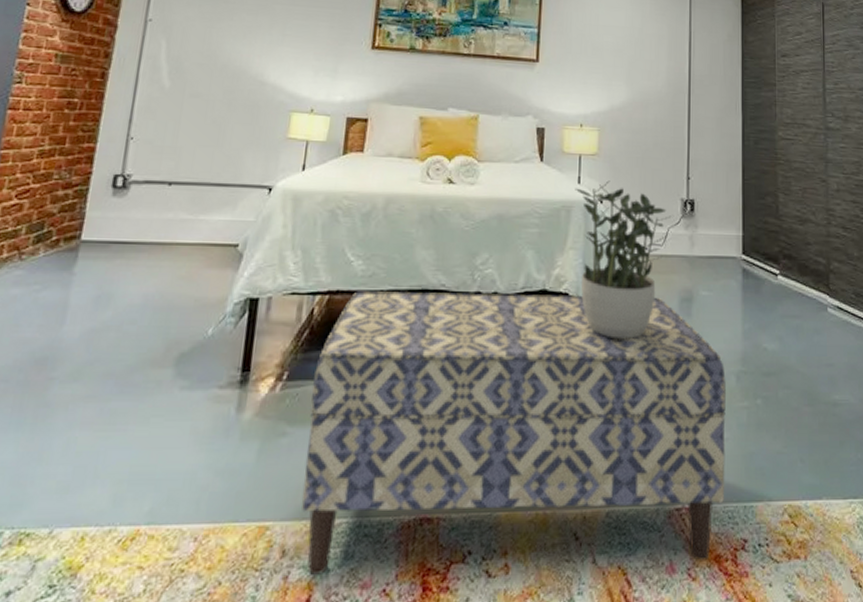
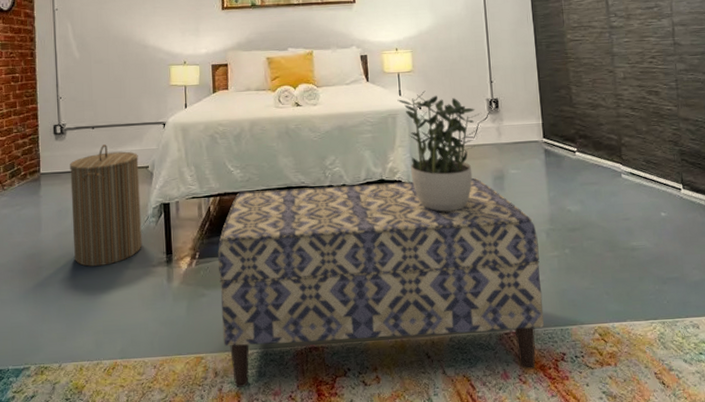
laundry hamper: none [106,209,227,382] -> present [70,144,142,267]

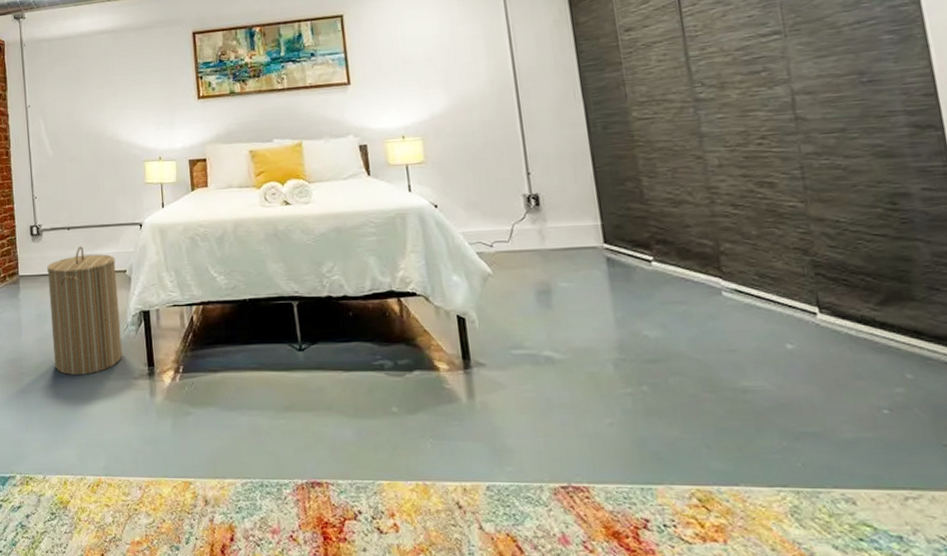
bench: present [217,177,544,388] -> none [203,291,616,536]
potted plant: present [397,91,480,212] -> none [406,185,515,331]

